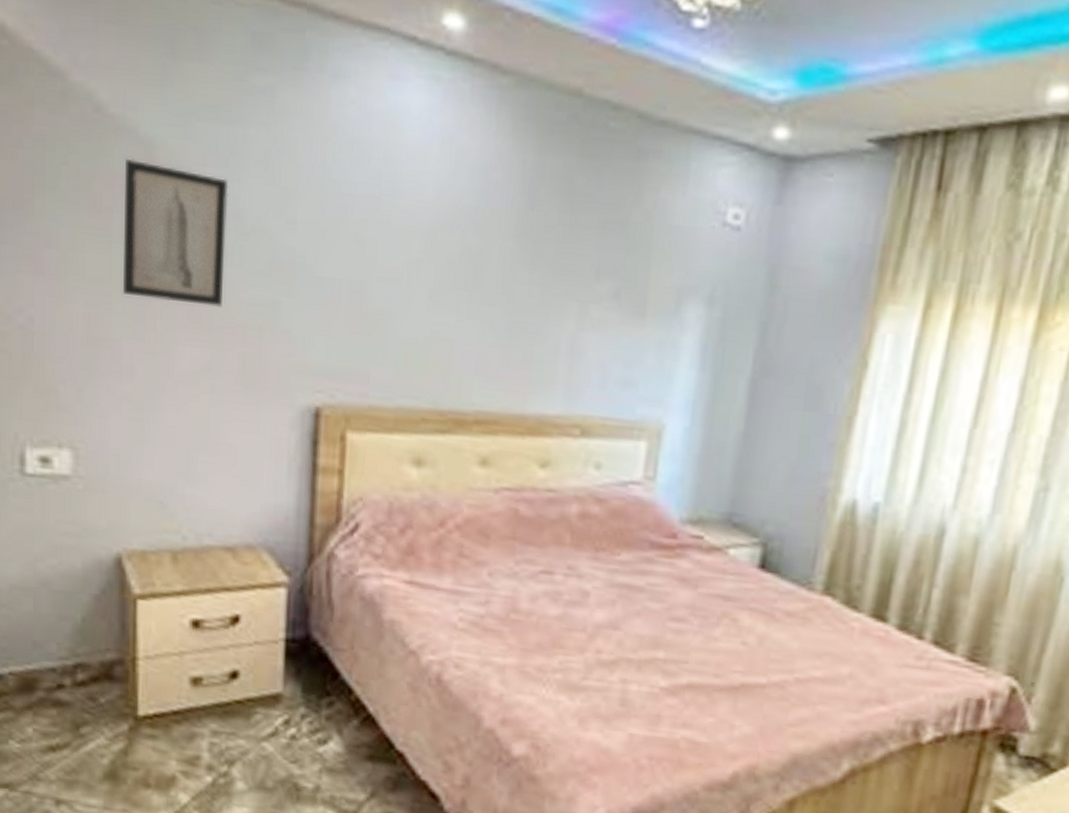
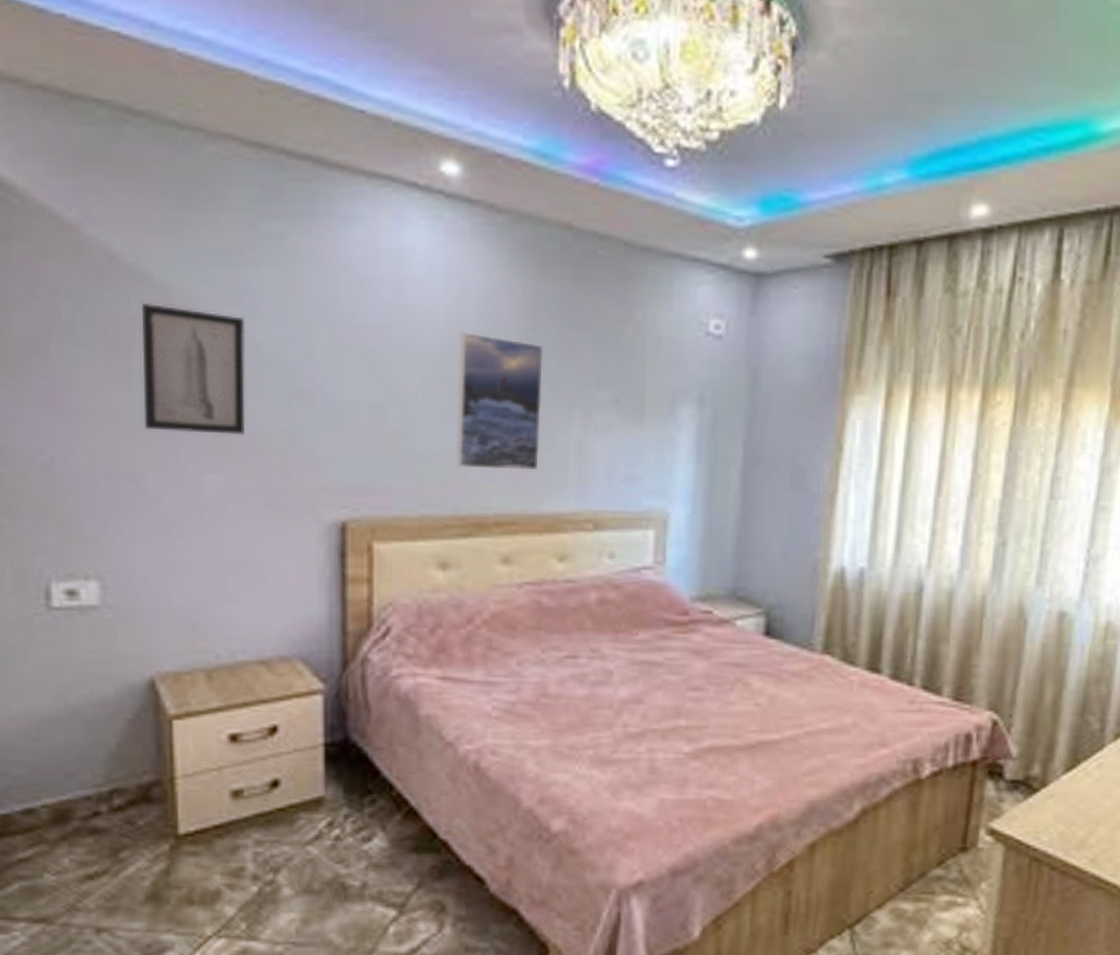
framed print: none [439,208,541,367] -> present [456,332,543,471]

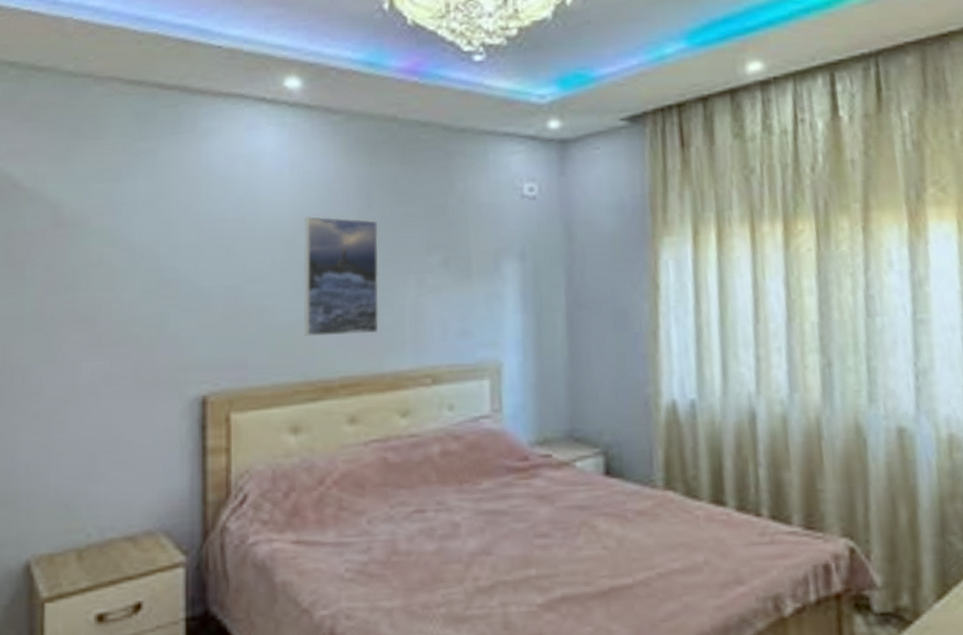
wall art: present [142,302,246,435] -> none [33,218,122,327]

